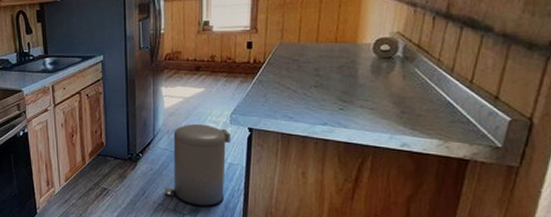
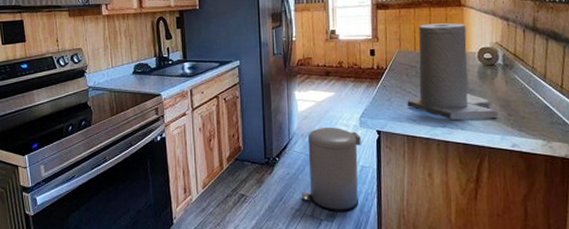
paper towel: none [285,10,390,117] -> present [407,23,499,120]

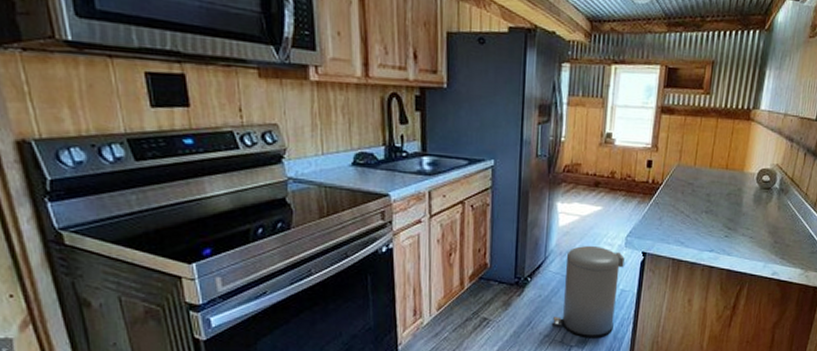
paper towel: present [407,23,499,120] -> none [678,136,766,245]

